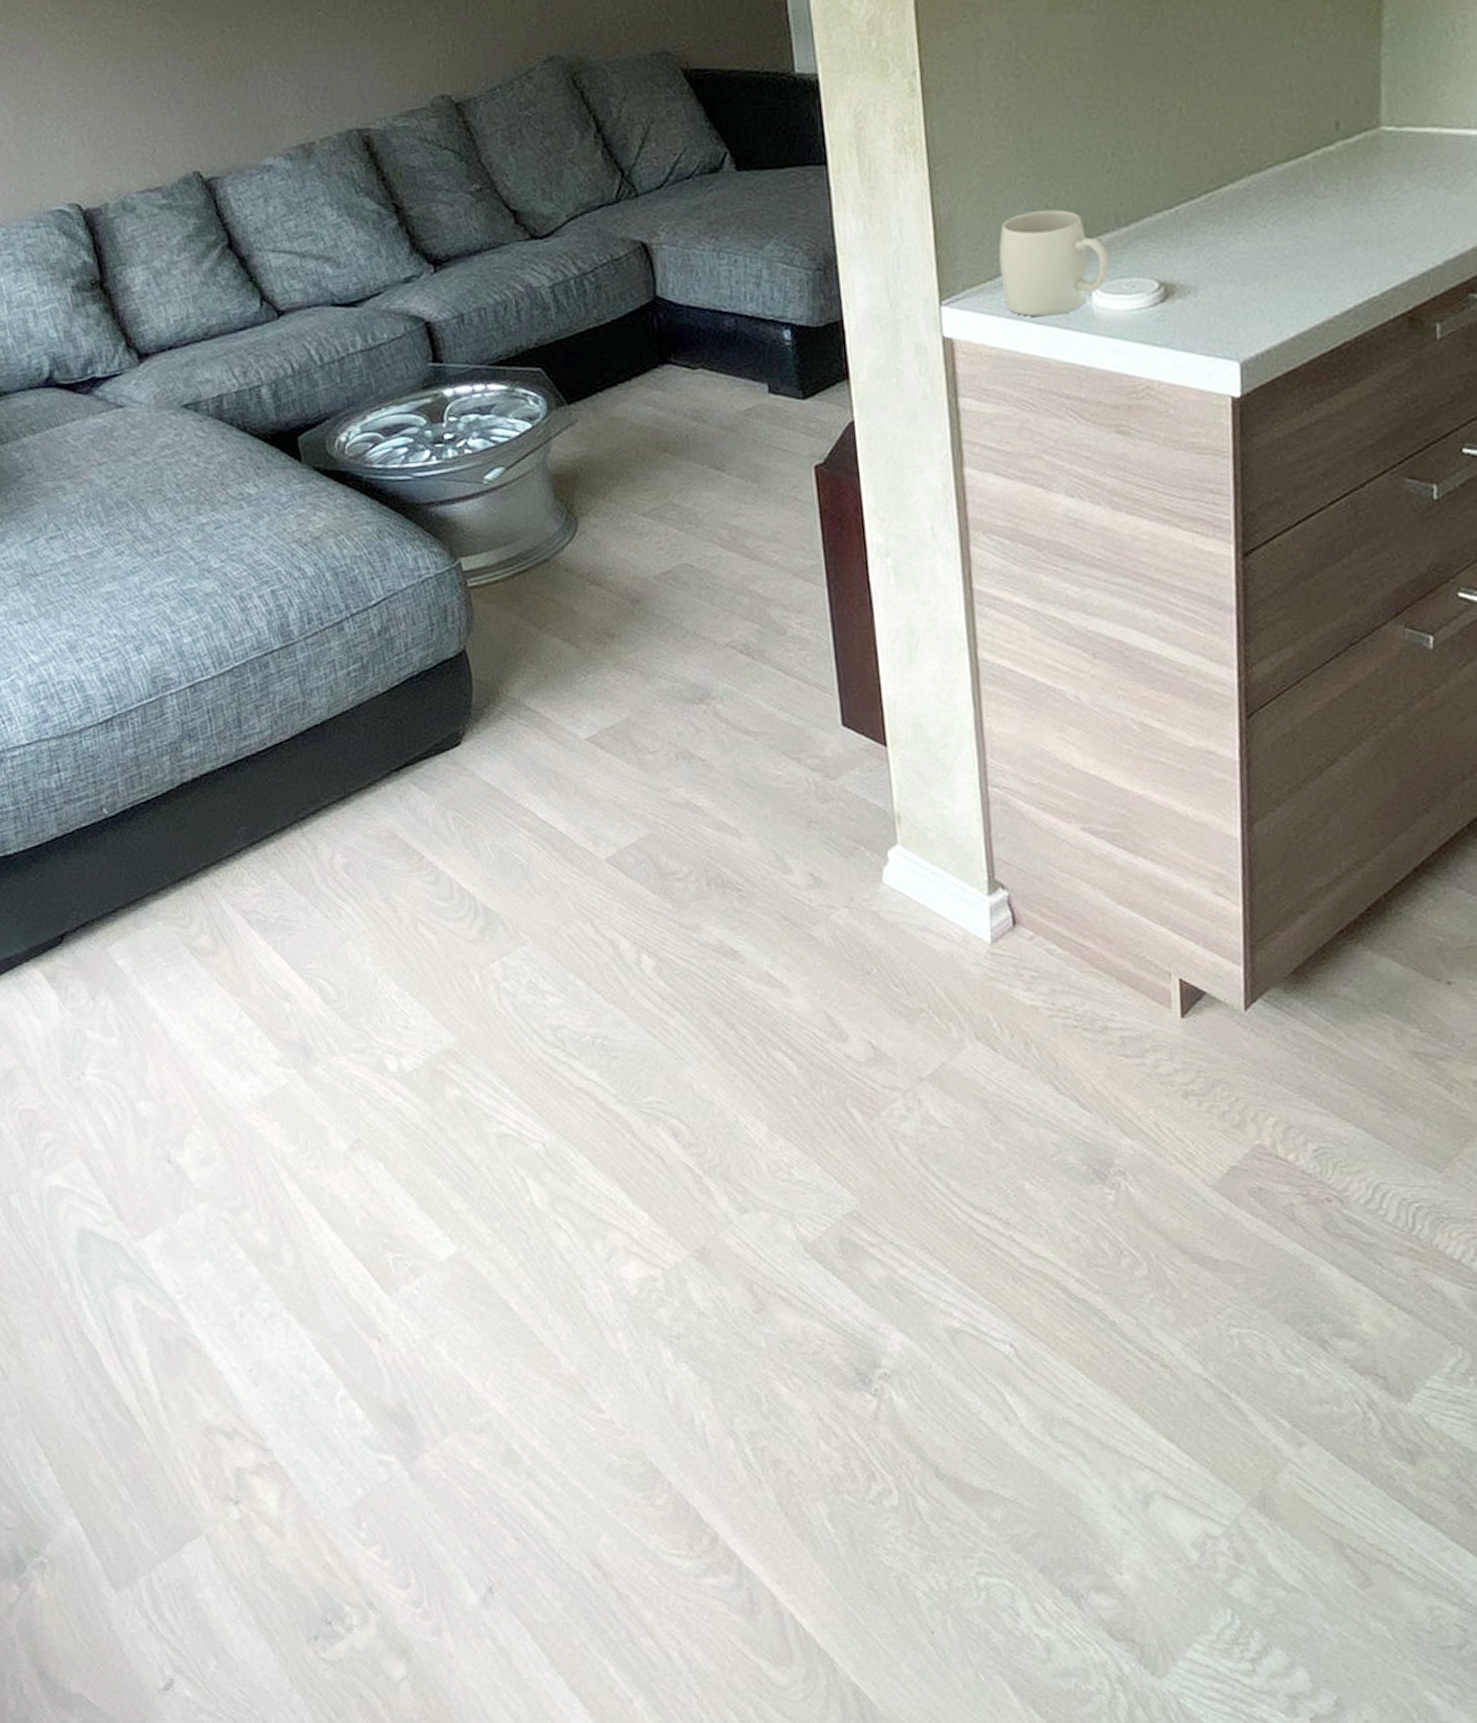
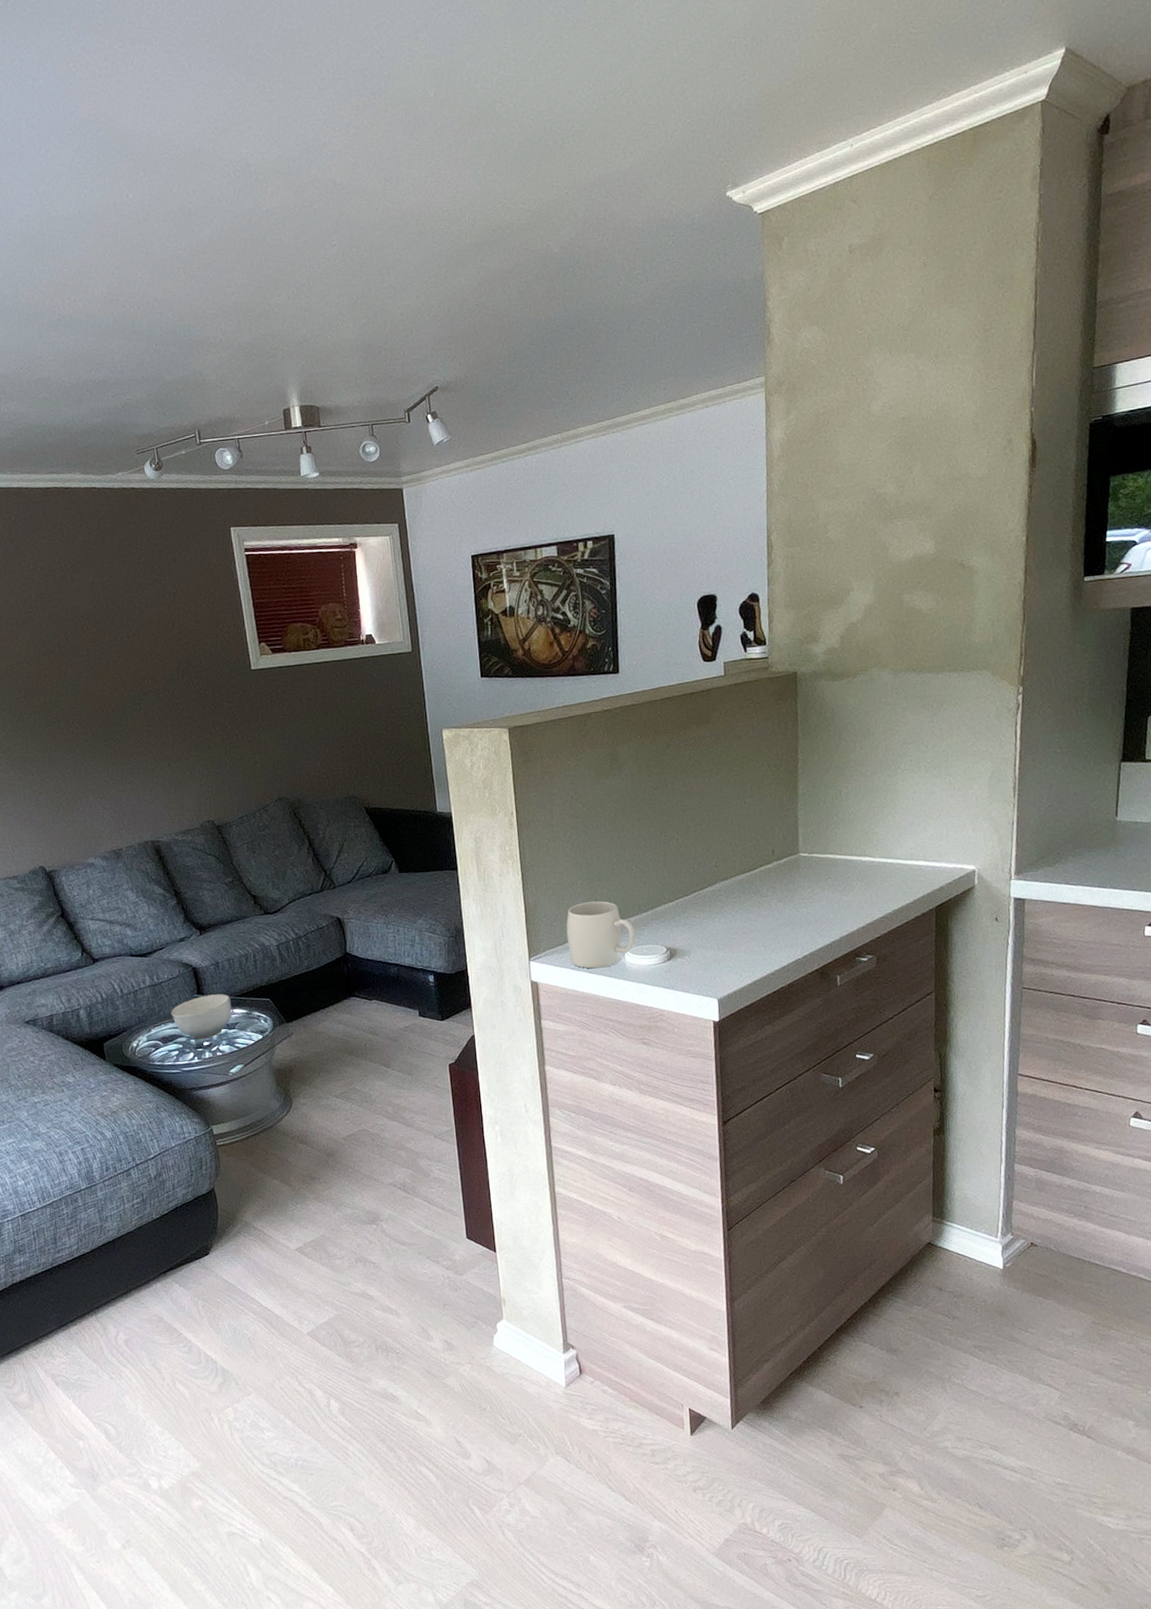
bowl: none [394,361,486,430] -> present [170,993,232,1039]

